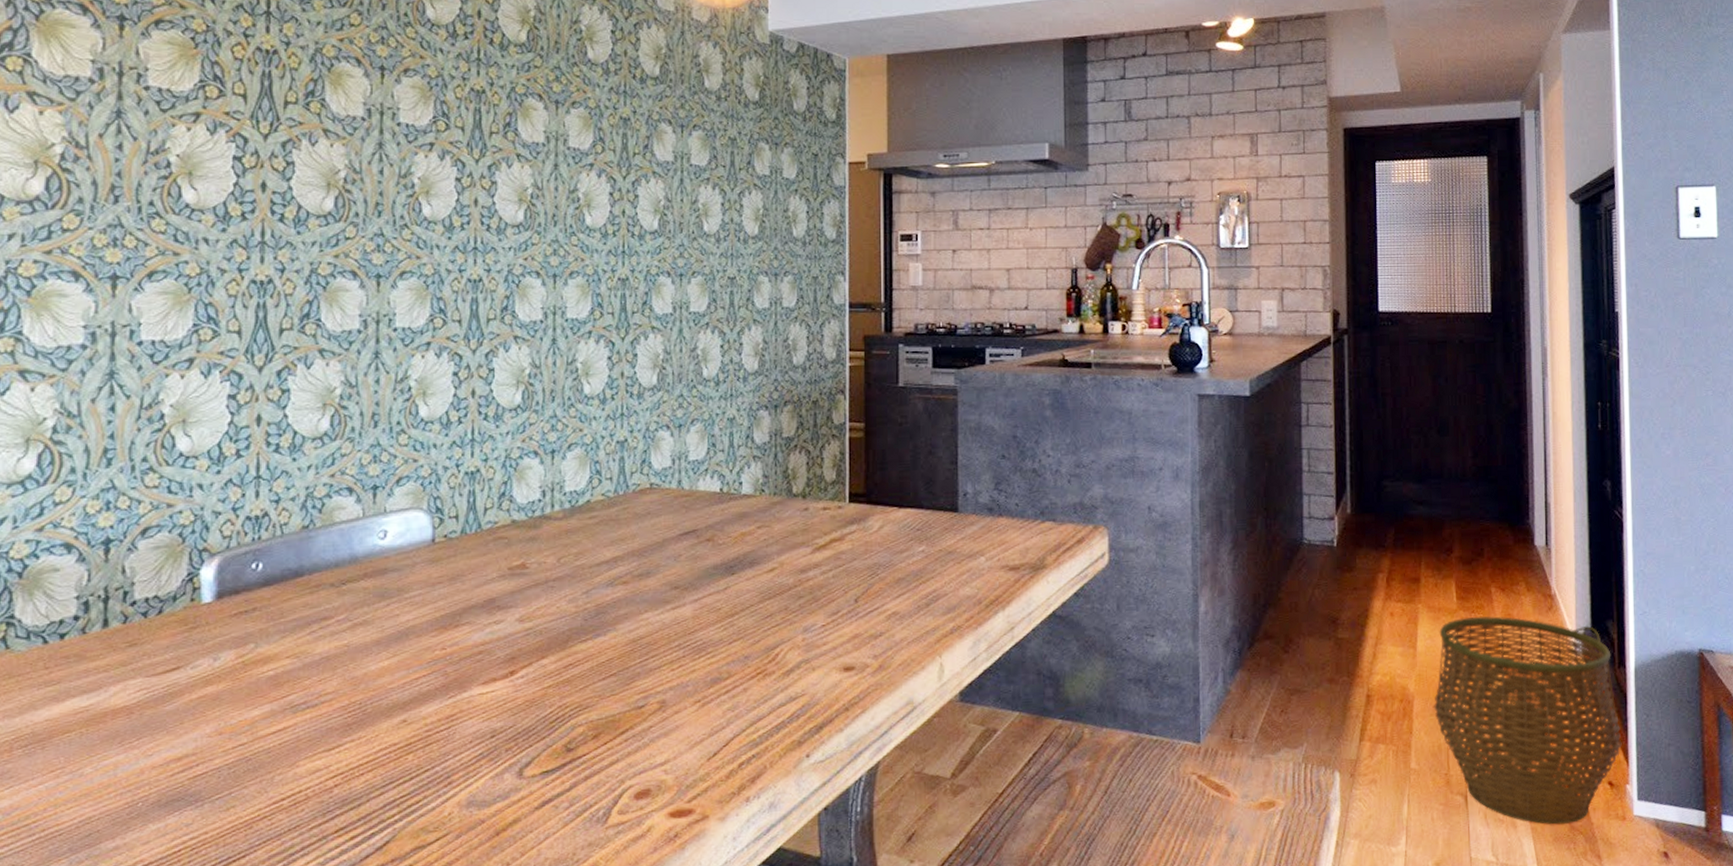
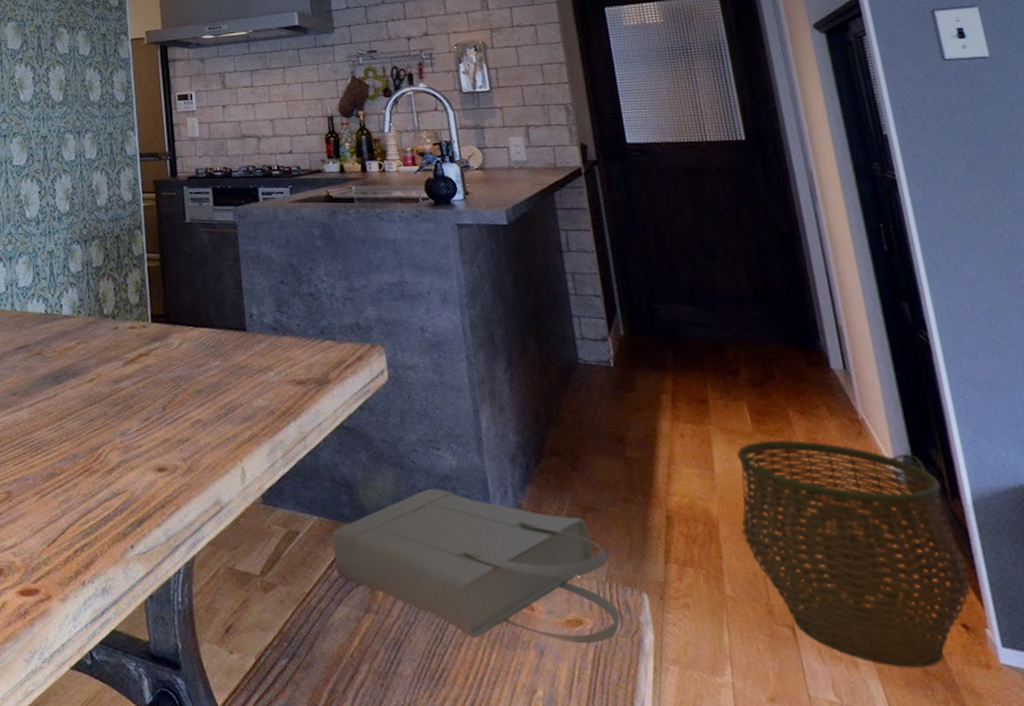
shopping bag: none [1032,676,1312,828] -> present [331,488,620,644]

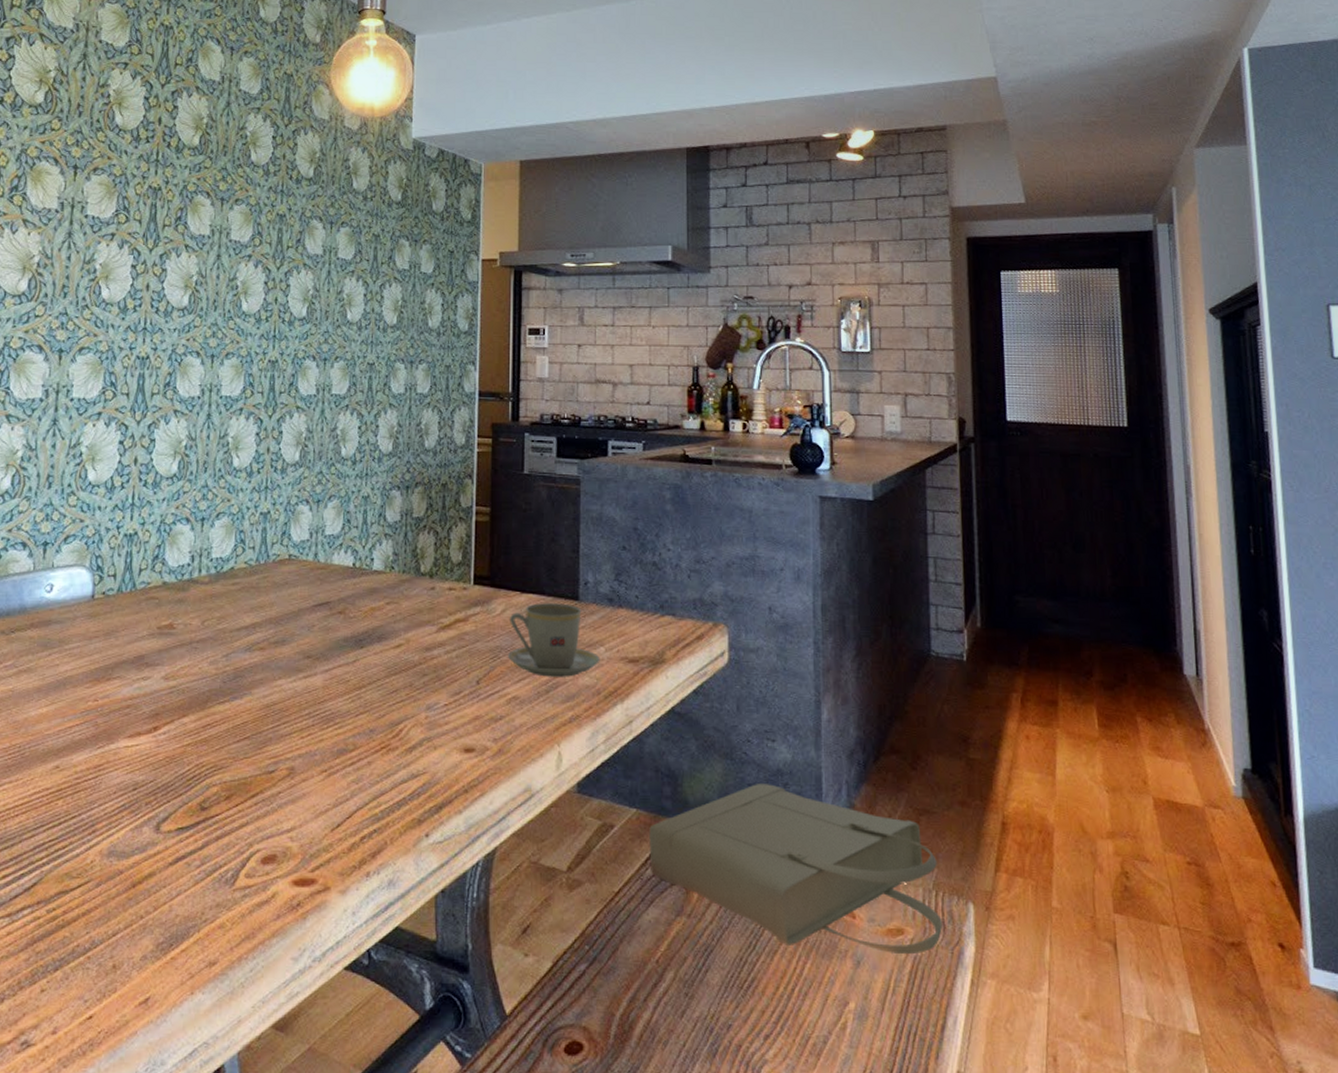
teacup: none [186,335,271,401] -> present [507,603,600,677]
basket: present [736,439,972,667] -> none [1076,746,1293,986]

